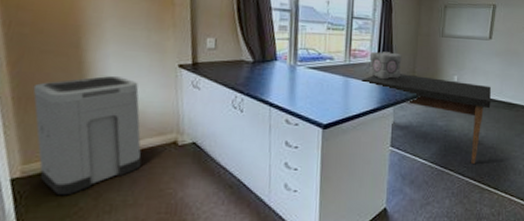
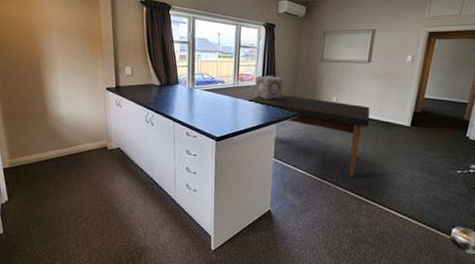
trash can: present [33,75,142,196] -> none [13,96,83,182]

